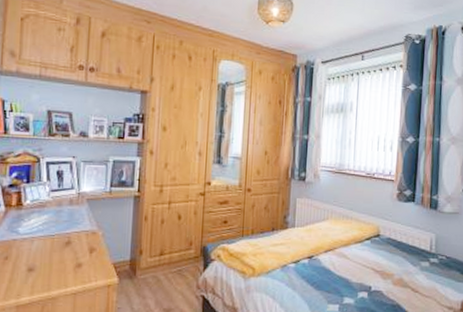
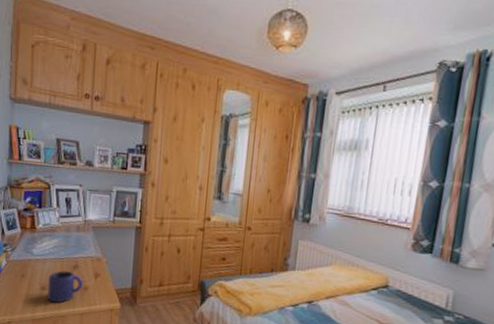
mug: none [34,248,77,285] -> present [47,270,84,303]

